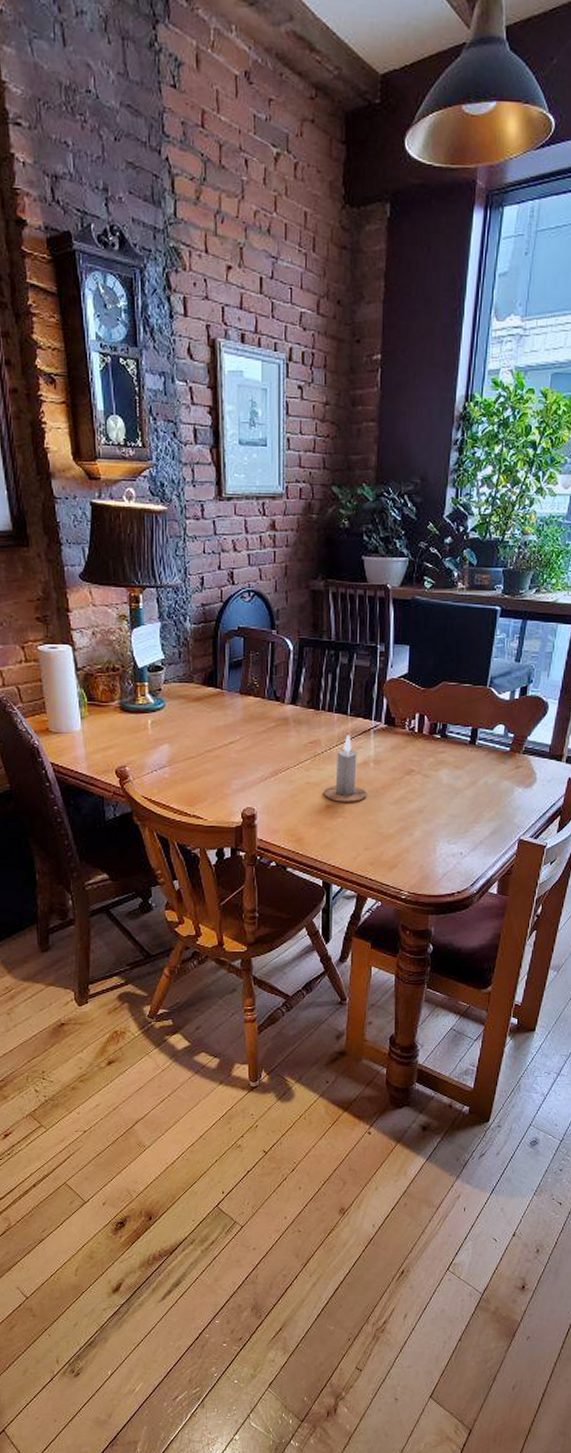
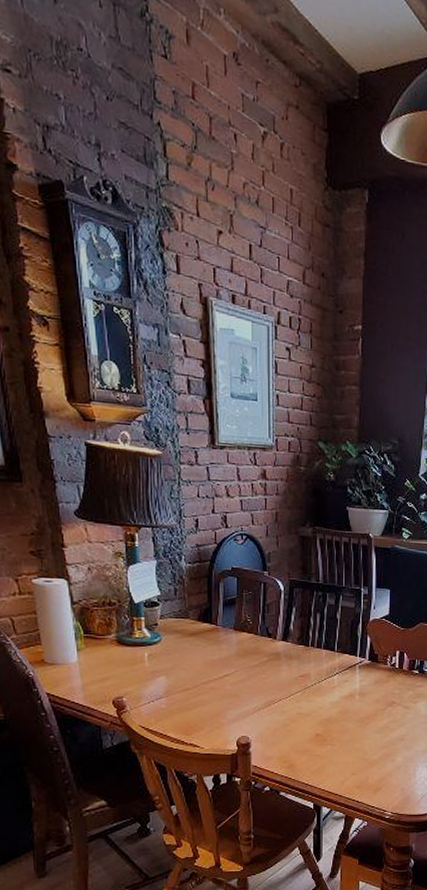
candle: present [323,734,367,802] -> none [313,669,353,731]

